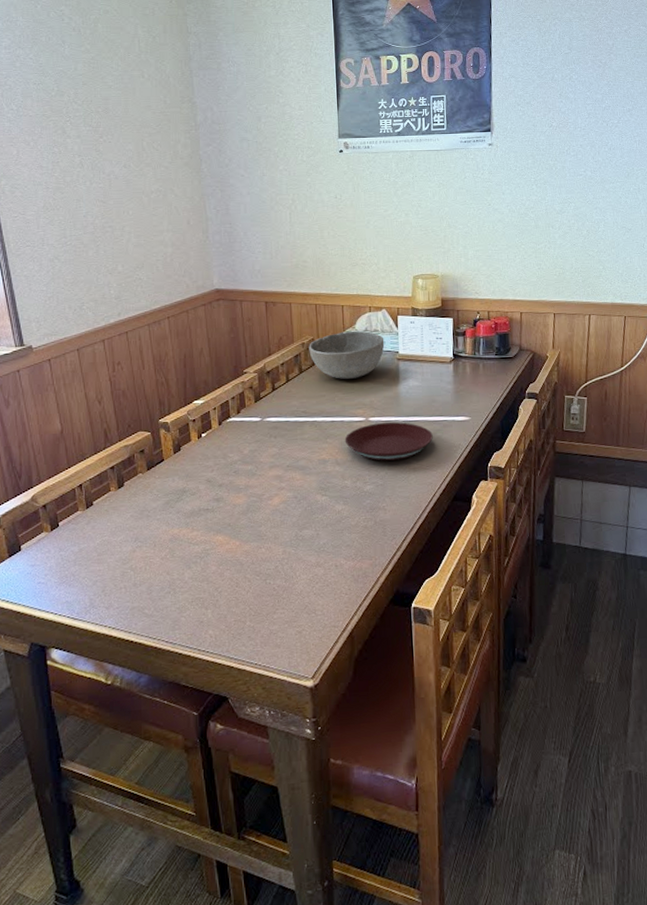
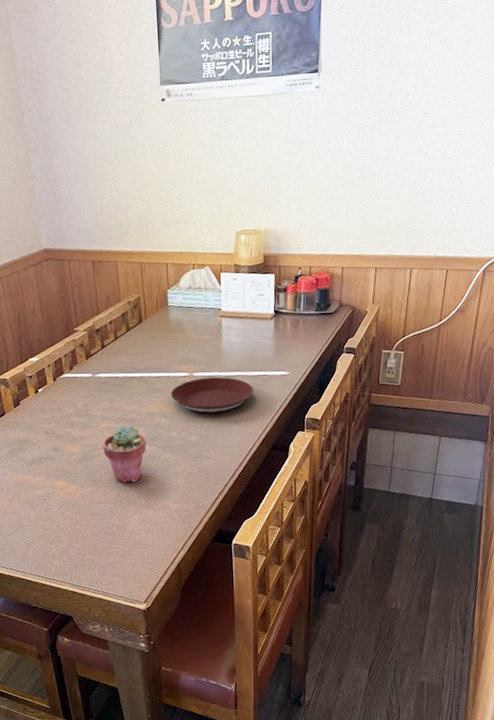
potted succulent: none [270,473,318,538] -> present [103,425,146,483]
bowl: present [309,331,385,379] -> none [135,289,208,336]

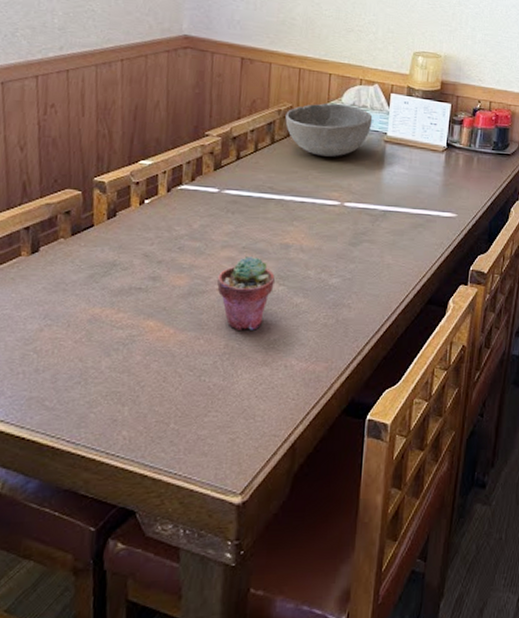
bowl: none [135,289,208,336] -> present [285,103,373,157]
plate: present [170,377,254,414] -> none [313,209,414,254]

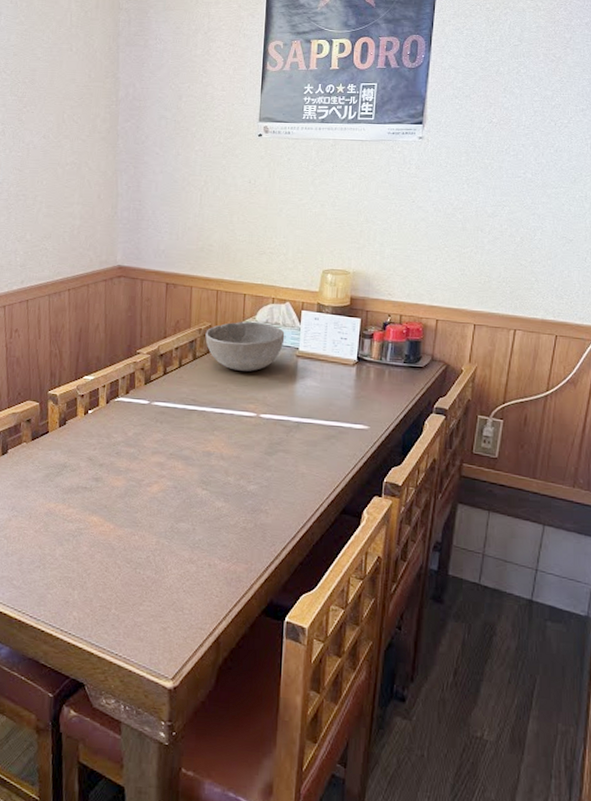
potted succulent: present [217,256,275,330] -> none [149,462,198,530]

